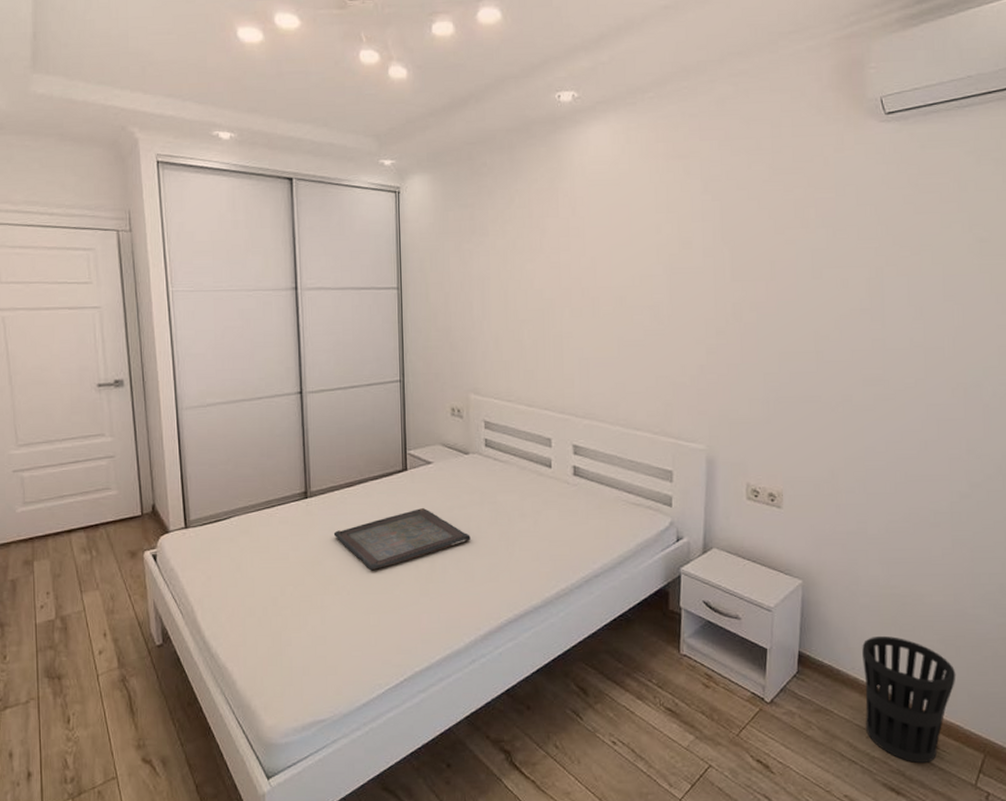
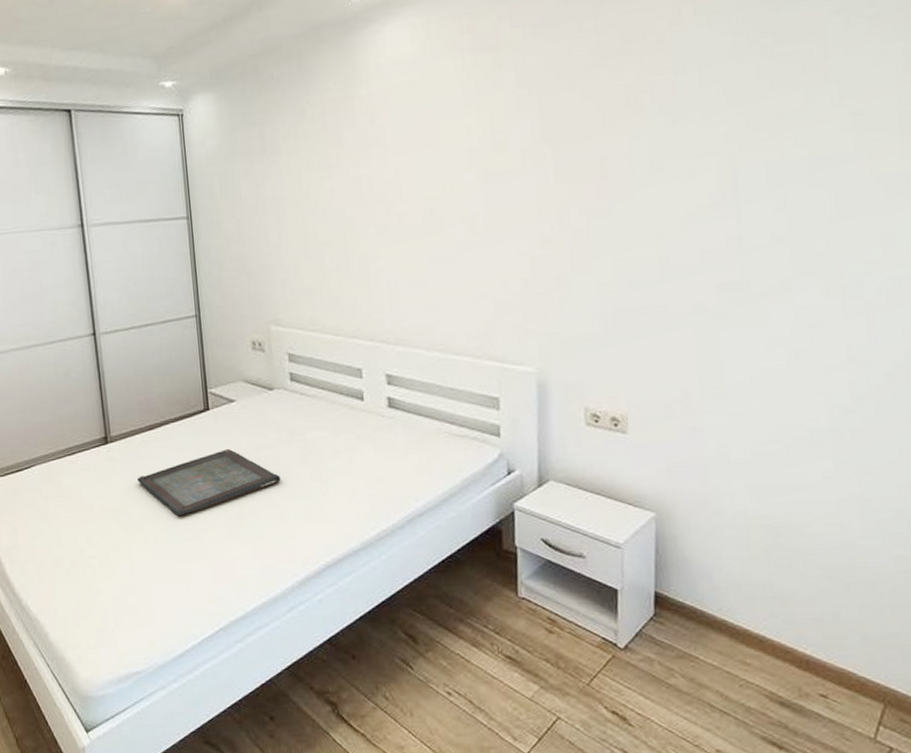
wastebasket: present [862,635,956,763] -> none [730,572,846,714]

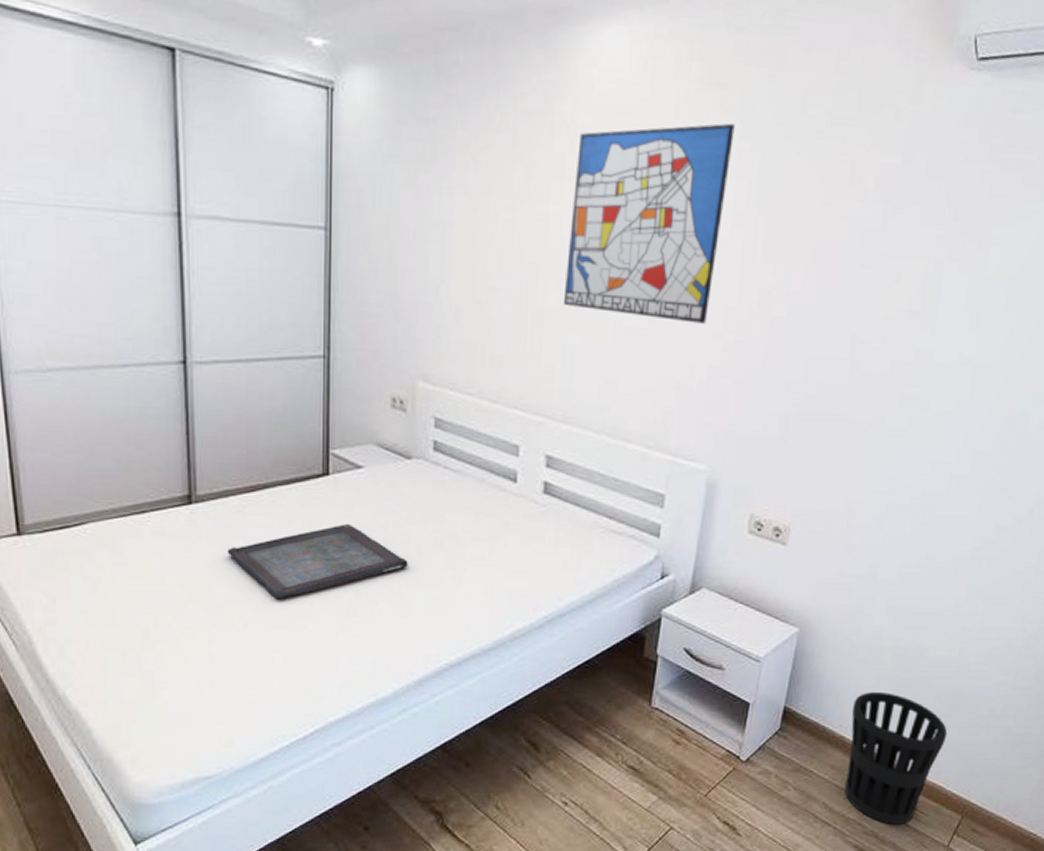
wall art: none [377,75,513,248] -> present [563,122,735,324]
wastebasket: none [730,572,846,714] -> present [844,691,948,824]

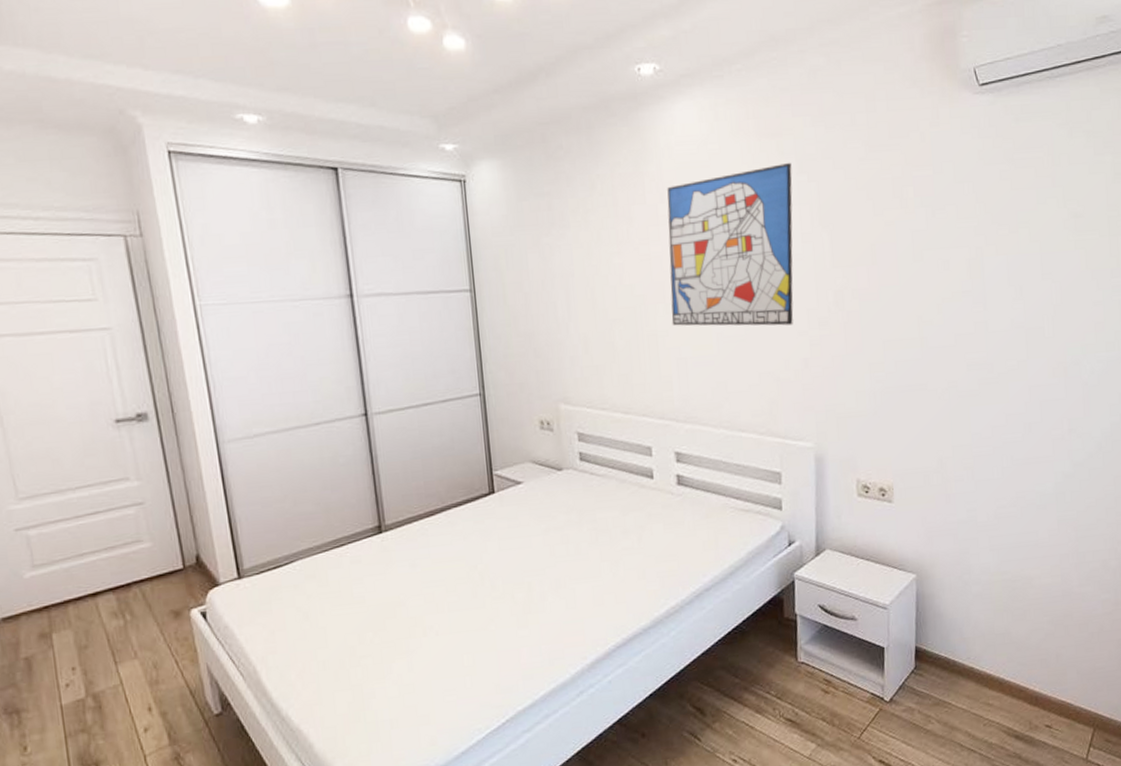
serving tray: present [226,523,408,598] -> none [415,532,570,606]
wastebasket: present [844,691,948,824] -> none [976,622,1066,745]

